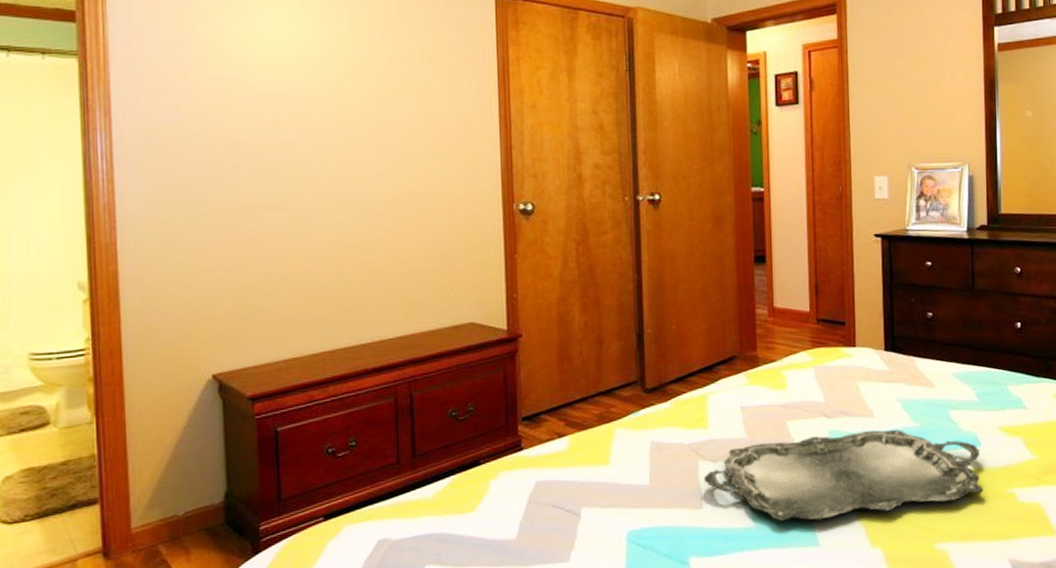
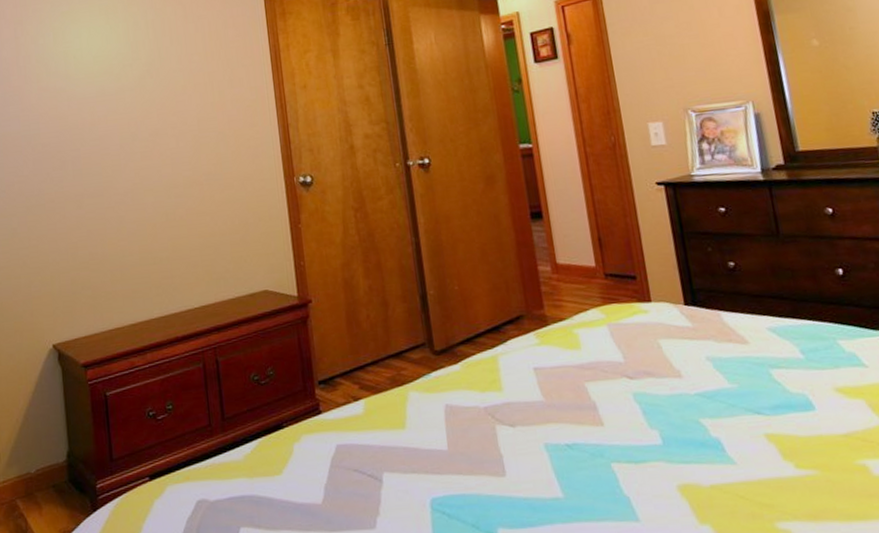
serving tray: present [704,430,983,521] -> none [504,391,826,492]

